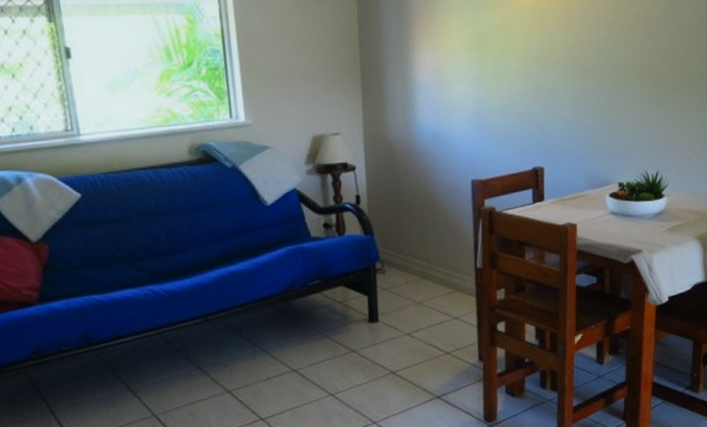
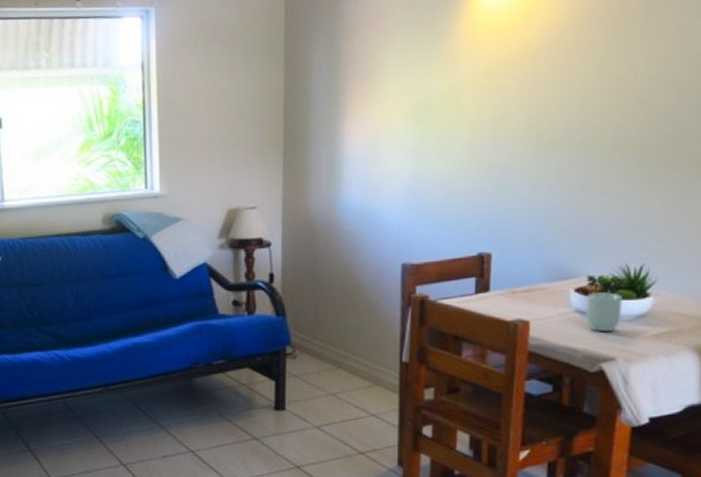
cup: none [618,195,645,230] -> present [586,291,622,332]

